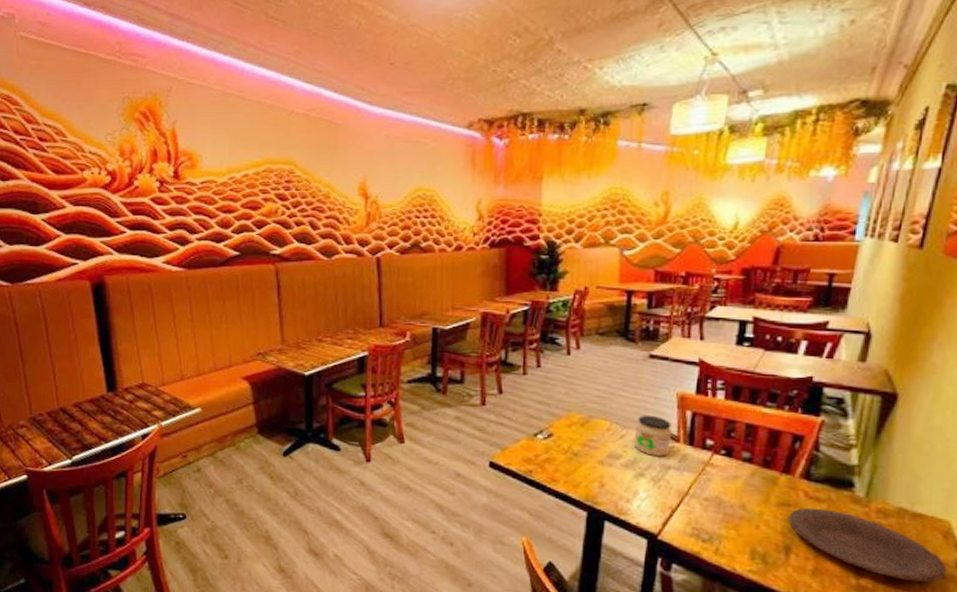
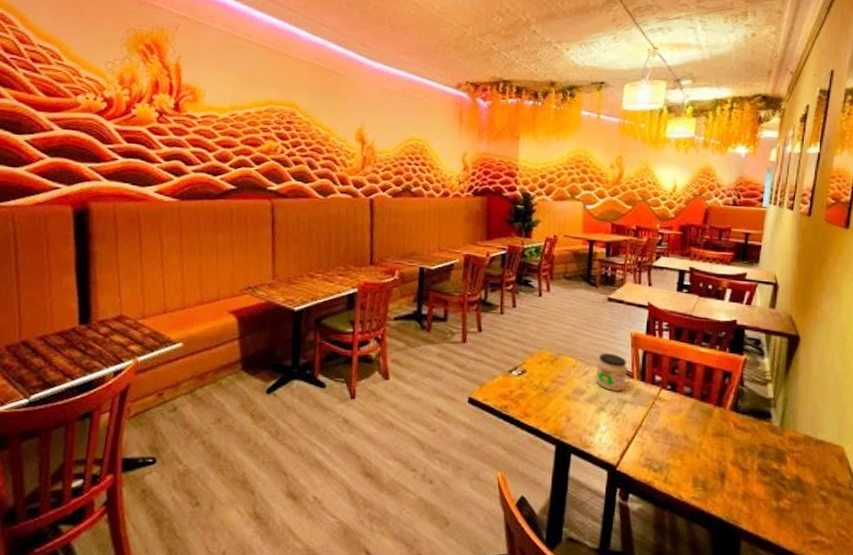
plate: present [788,507,947,583] -> none [722,437,843,502]

